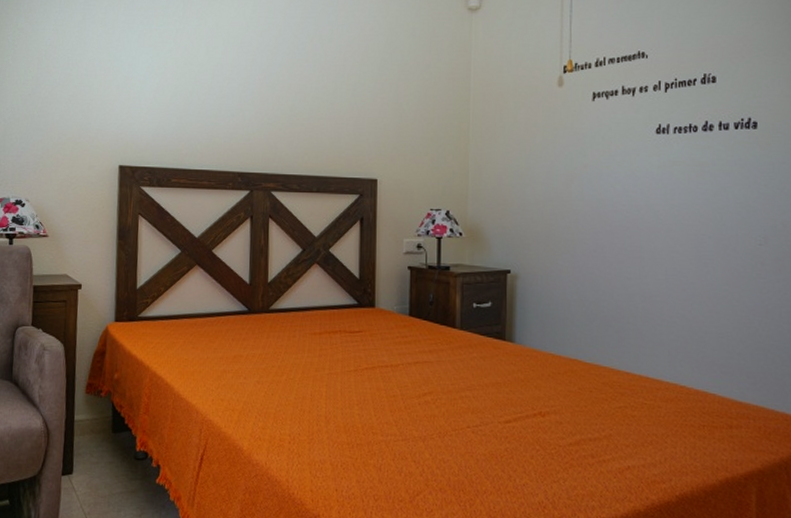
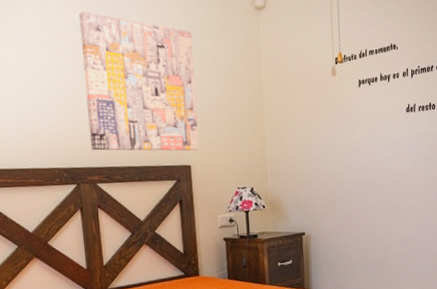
wall art: none [269,11,393,164] -> present [79,11,199,151]

